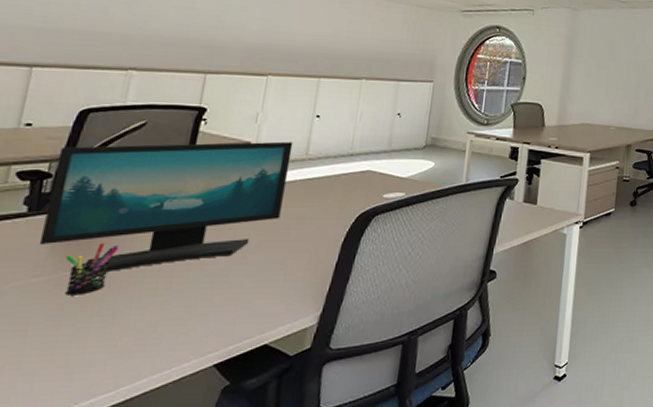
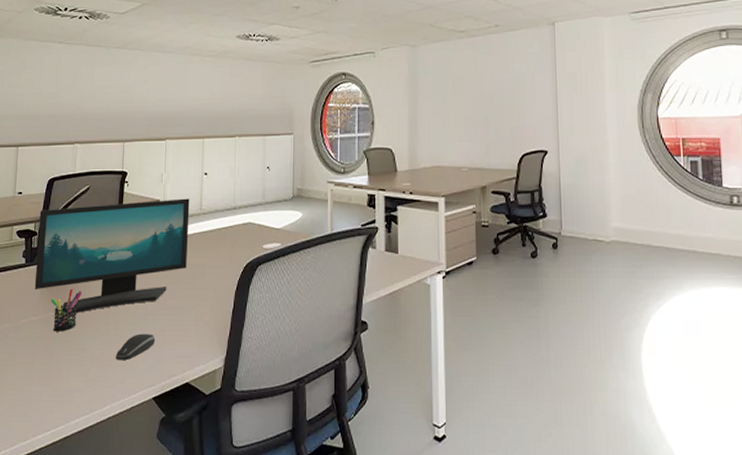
computer mouse: none [162,292,226,324] -> present [115,333,156,360]

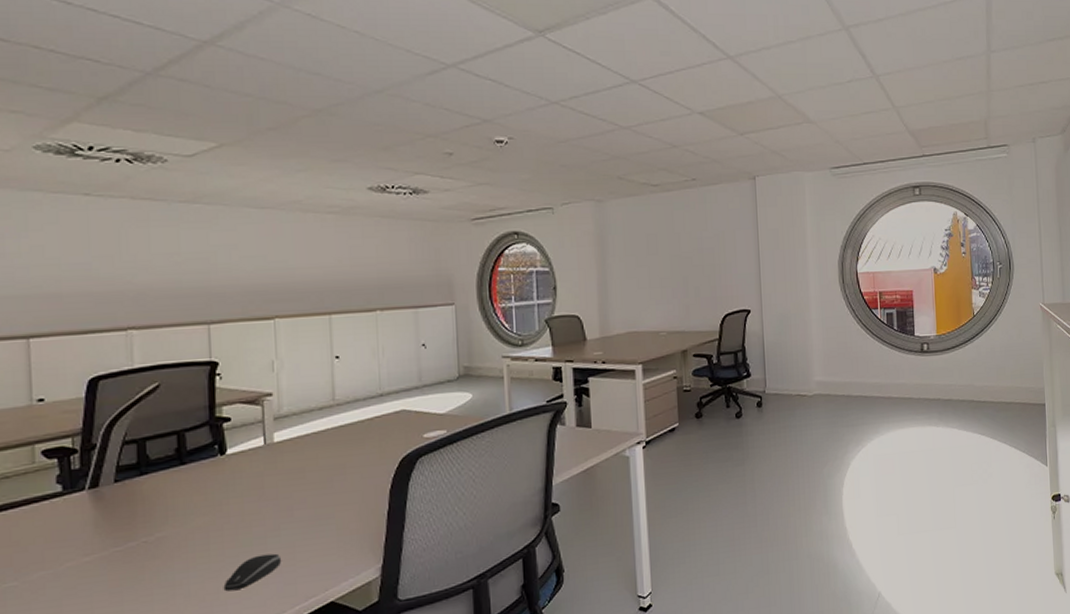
computer monitor: present [34,198,190,314] -> none [79,388,319,546]
pen holder: present [50,288,82,332] -> none [111,514,163,571]

